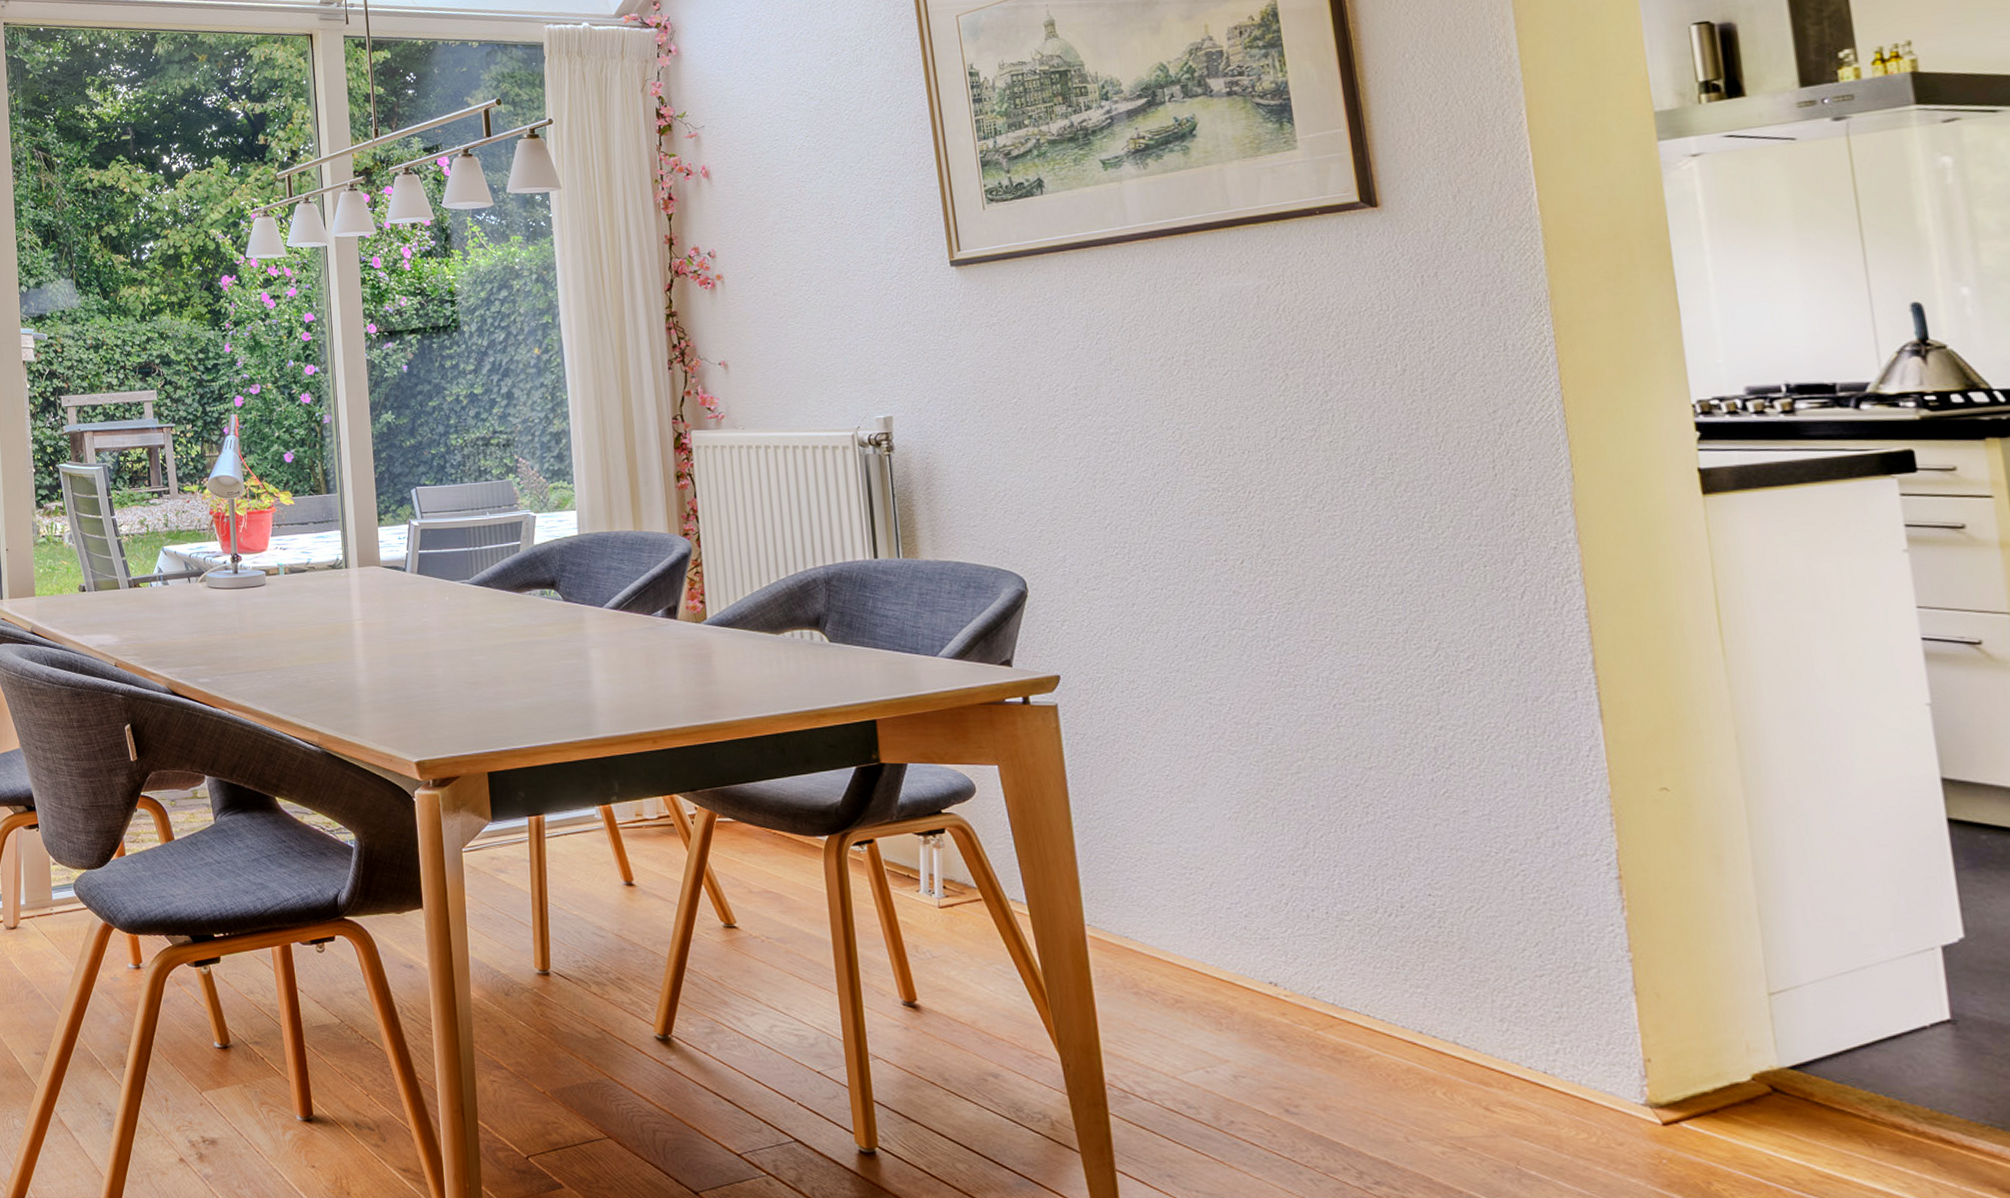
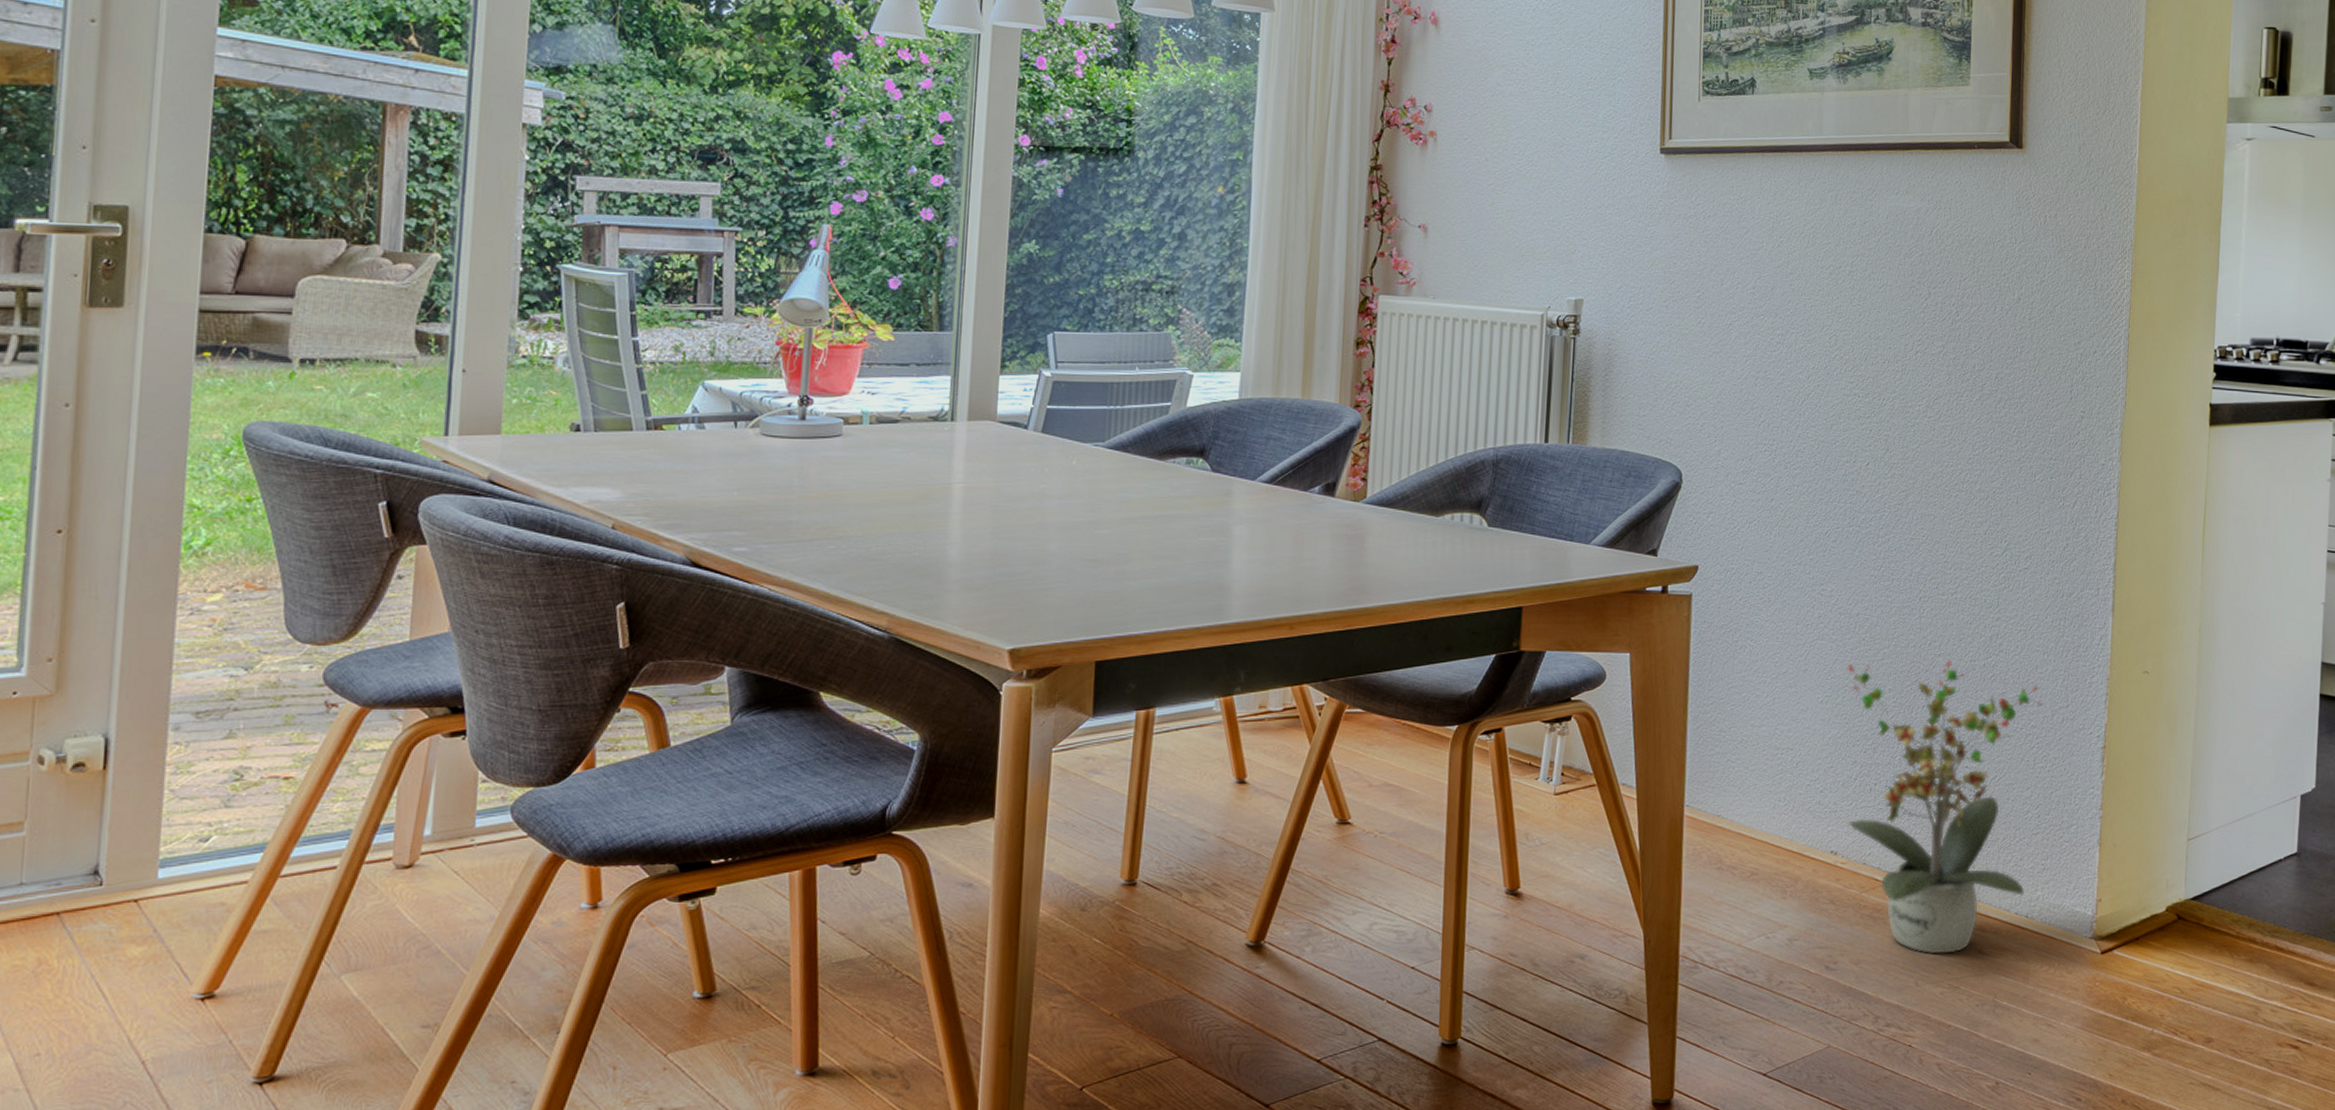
potted plant: none [1254,774,1537,1108] -> present [1847,660,2043,955]

